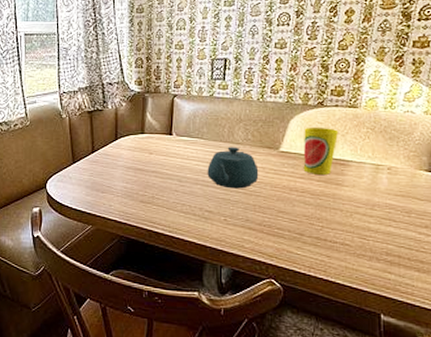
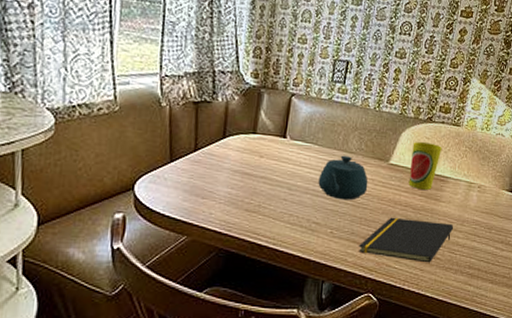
notepad: none [255,203,363,249] -> present [359,217,454,263]

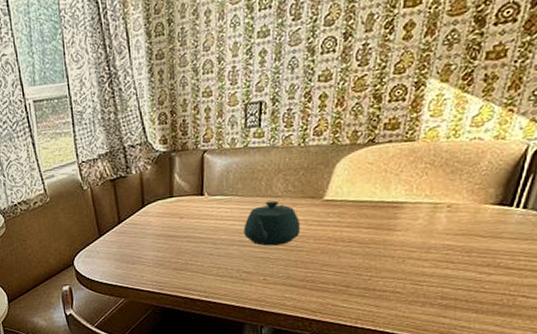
notepad: present [359,217,454,263] -> none [298,253,416,299]
cup: present [408,142,443,191] -> none [350,167,392,222]

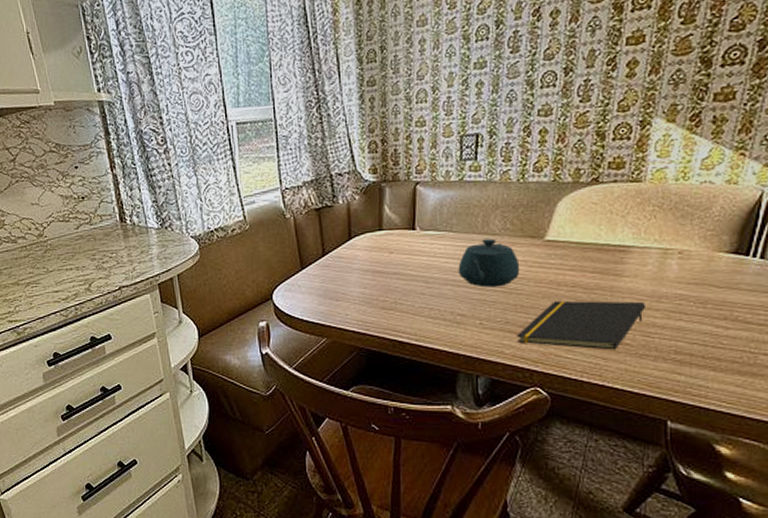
notepad: none [298,253,416,299] -> present [517,300,646,350]

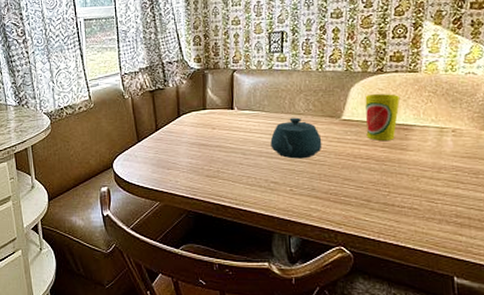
notepad: present [517,300,646,350] -> none [322,170,429,214]
cup: none [574,208,618,266] -> present [365,94,401,142]

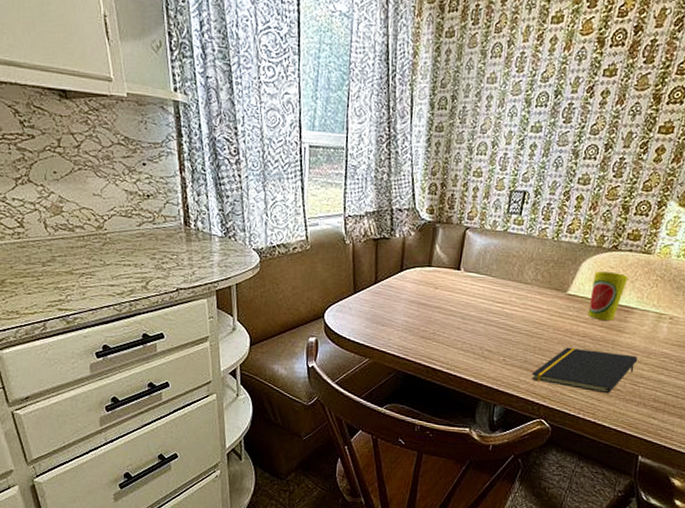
teapot: present [270,117,322,159] -> none [491,286,544,330]
notepad: none [322,170,429,214] -> present [531,347,638,394]

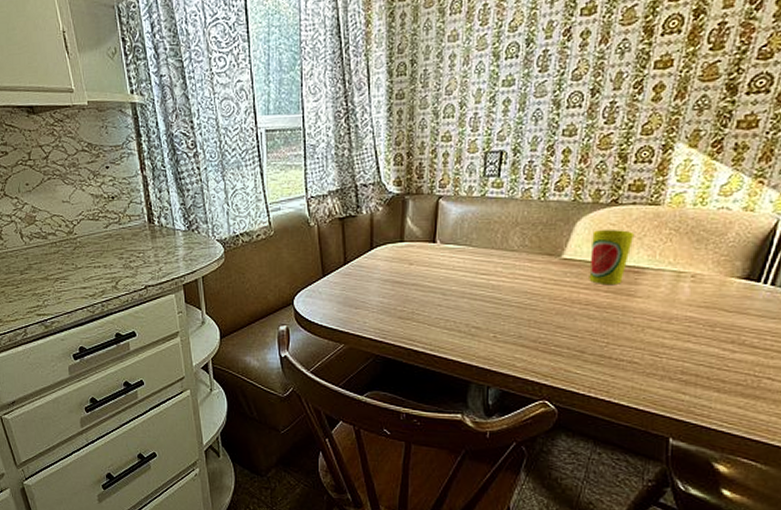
notepad: present [531,347,638,394] -> none [529,317,657,368]

